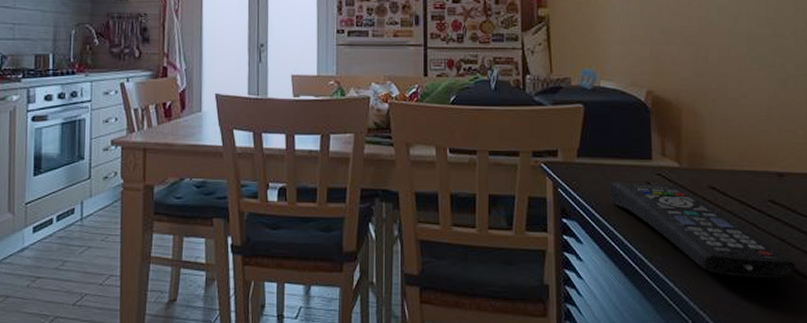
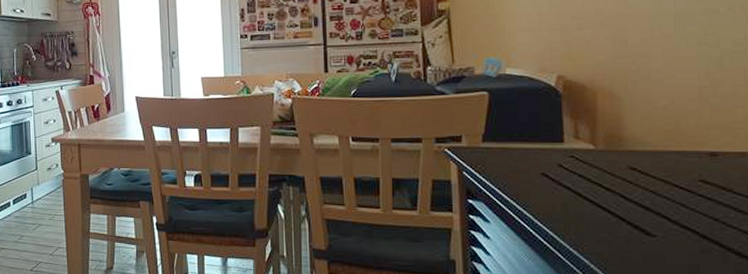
remote control: present [609,182,796,278] -> none [517,164,732,256]

